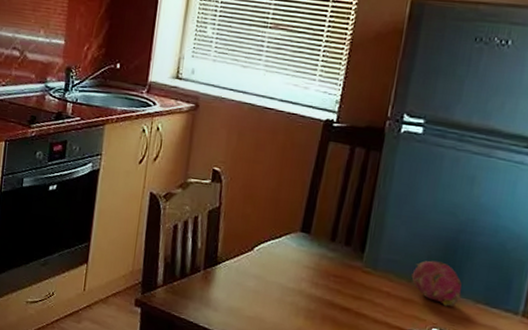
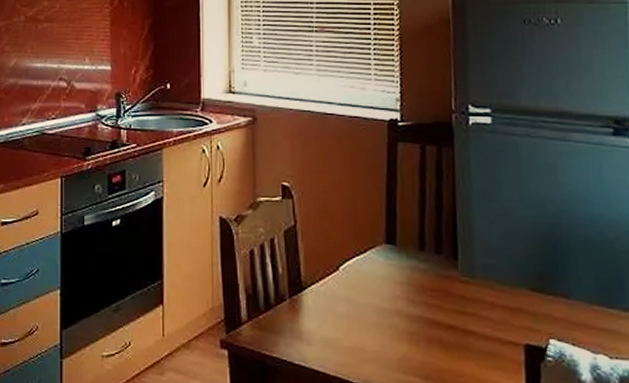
fruit: present [411,260,462,307] -> none [513,261,572,312]

